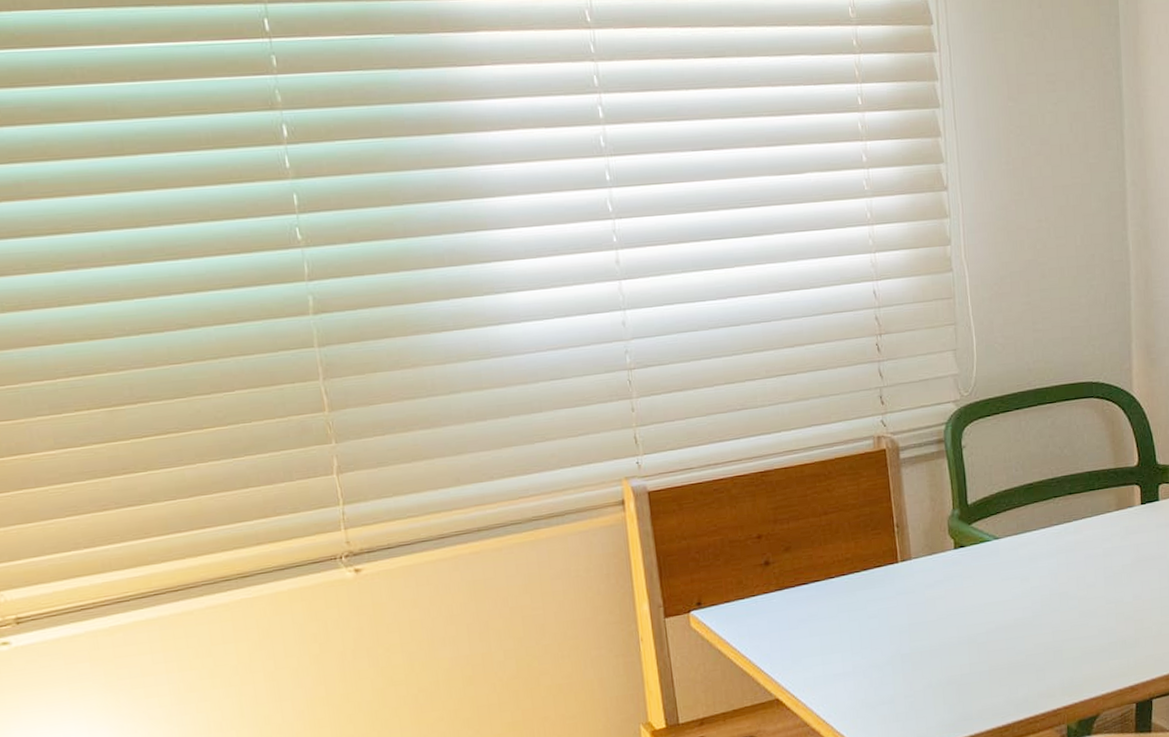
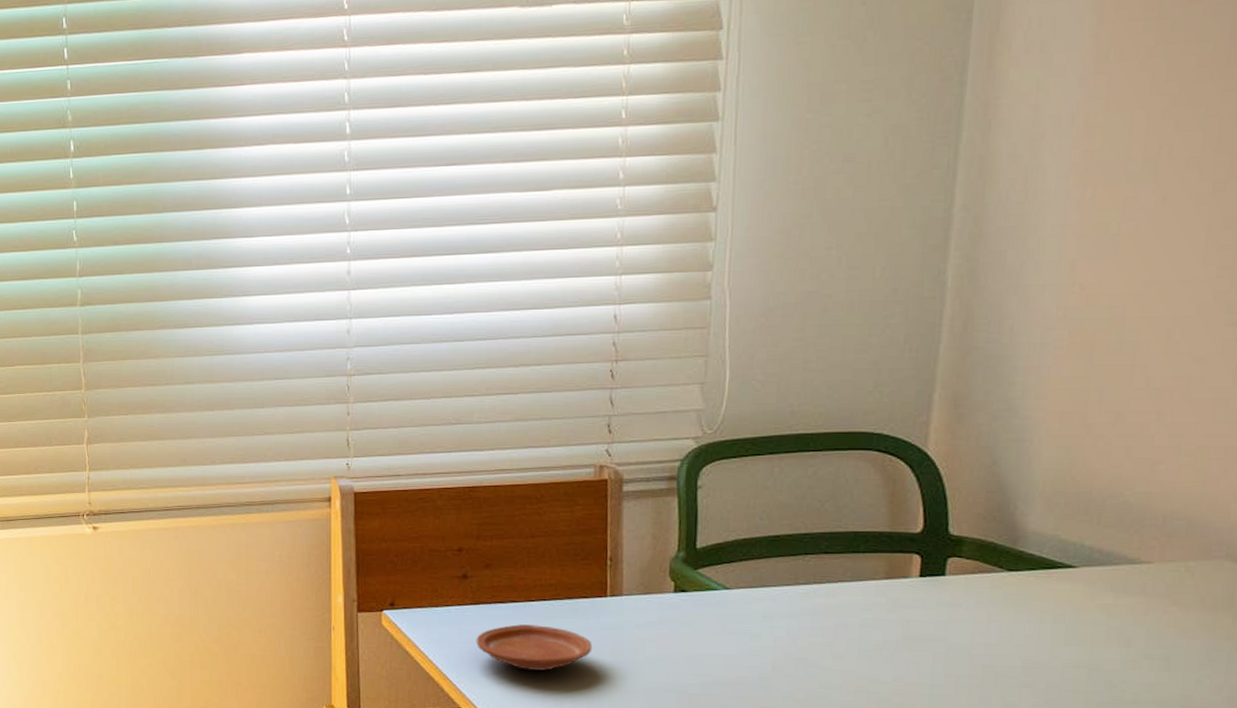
plate: none [784,600,891,648] -> present [476,624,593,671]

